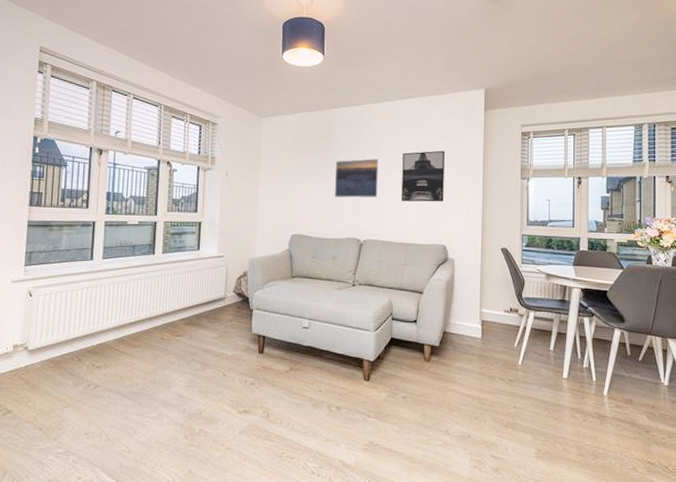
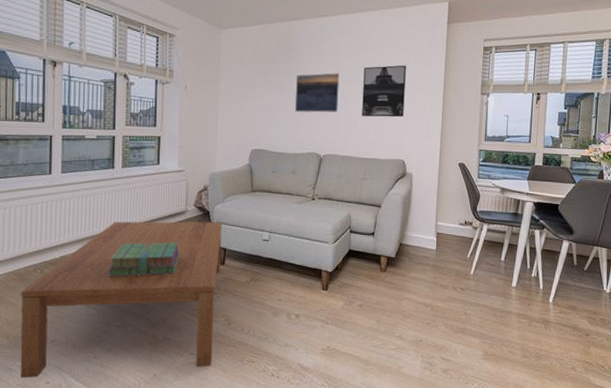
coffee table: none [51,308,261,474] -> present [20,221,222,379]
stack of books: none [145,329,217,366] -> present [108,242,179,277]

